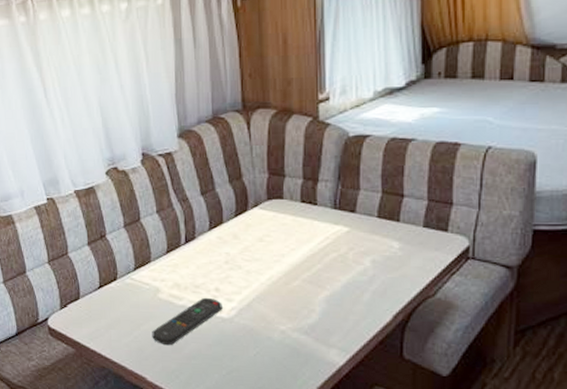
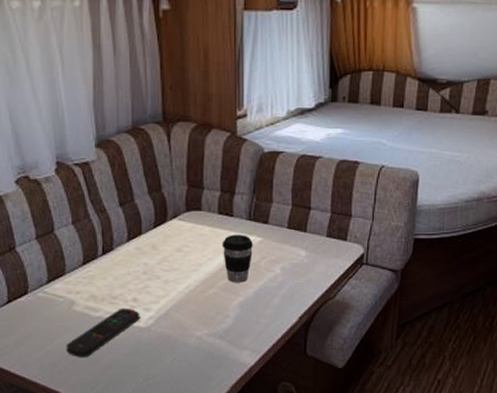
coffee cup: none [305,224,339,276] -> present [222,235,253,283]

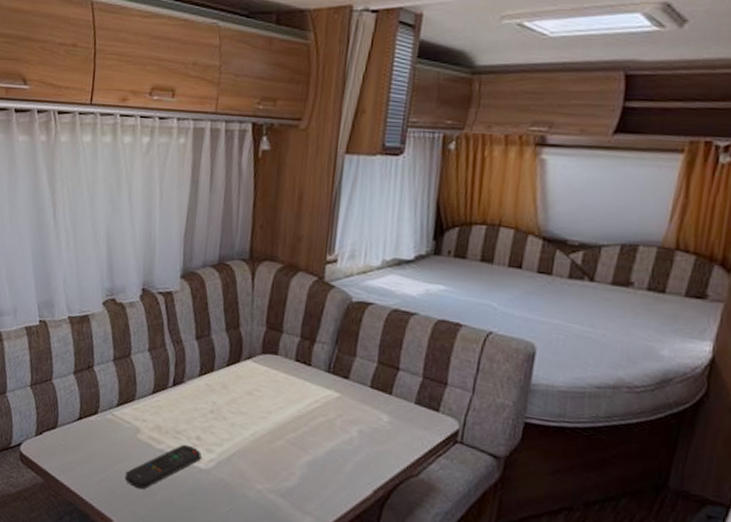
coffee cup: present [222,235,253,283] -> none [295,385,330,440]

